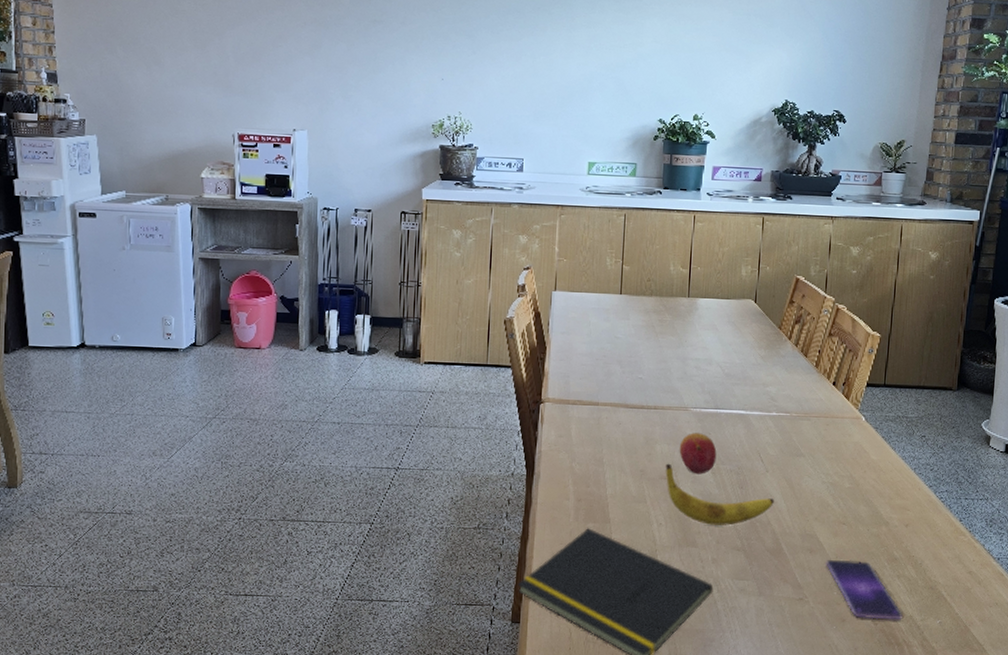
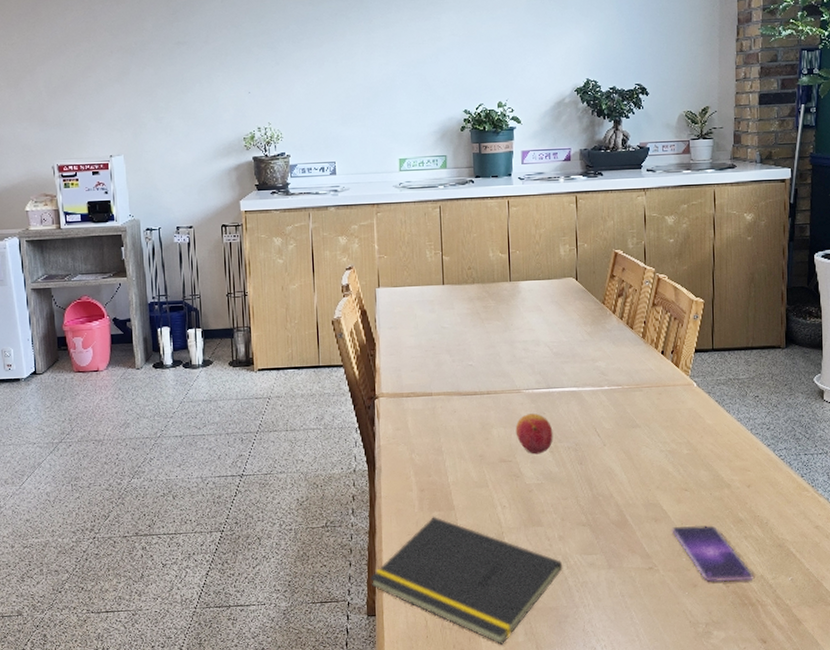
banana: present [665,463,774,526] -> none [504,446,614,503]

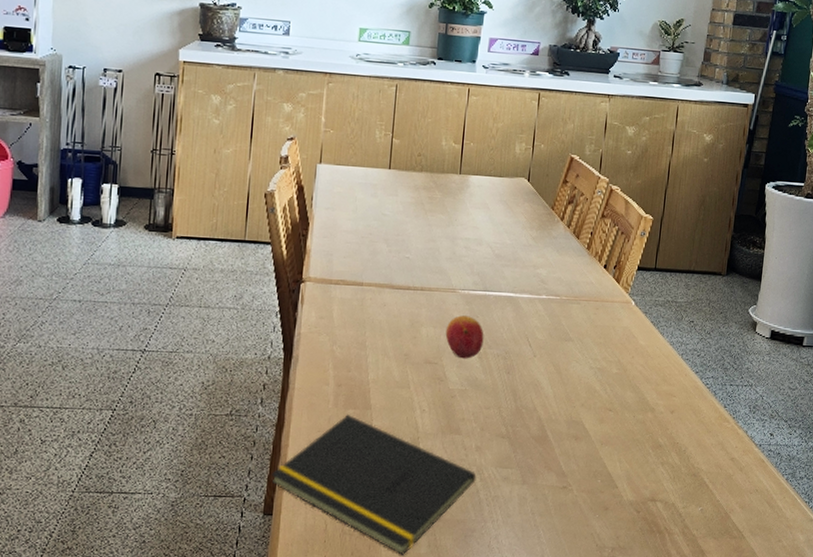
smartphone: present [672,525,754,582] -> none [591,447,665,508]

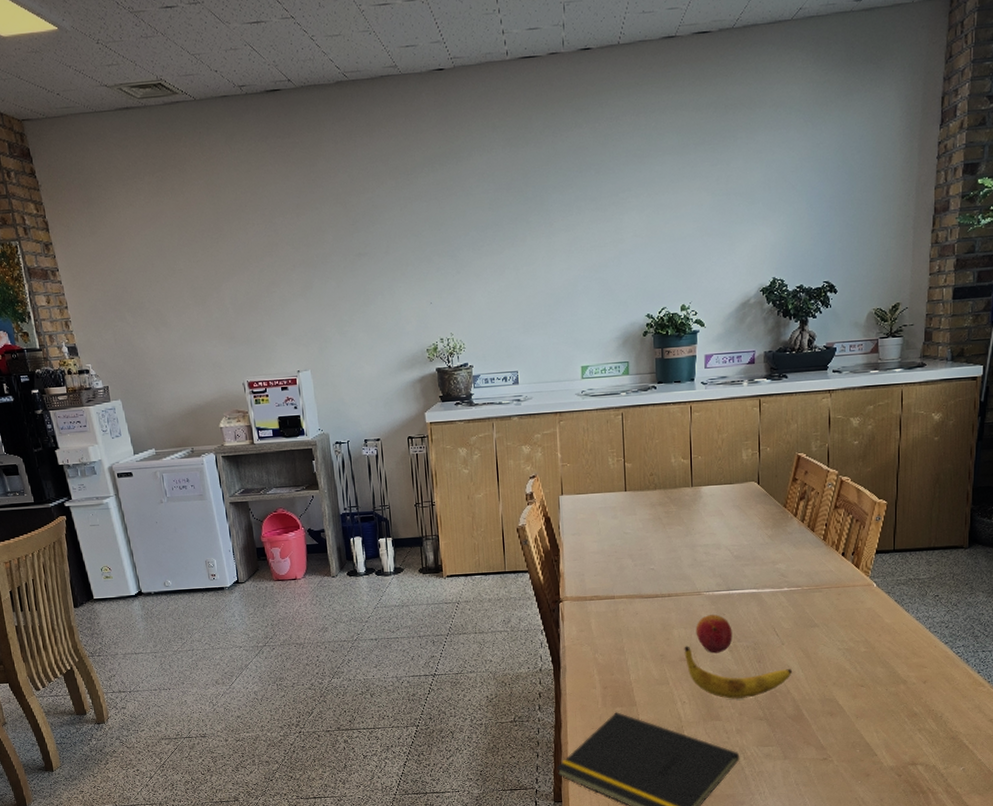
banana: none [430,347,541,412] -> present [684,646,792,699]

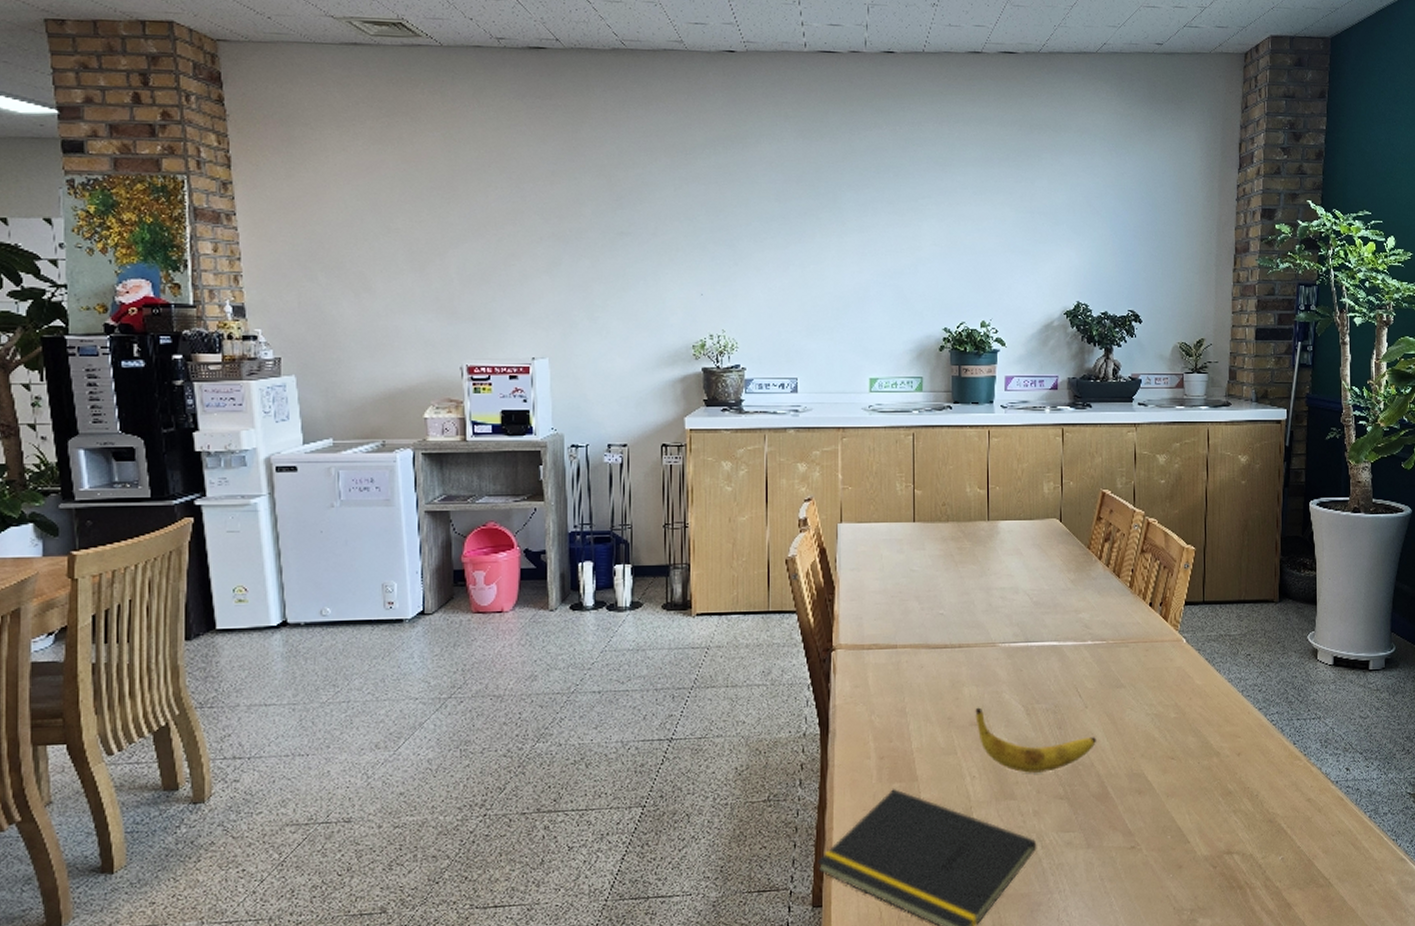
fruit: present [695,614,733,654] -> none [989,670,1030,717]

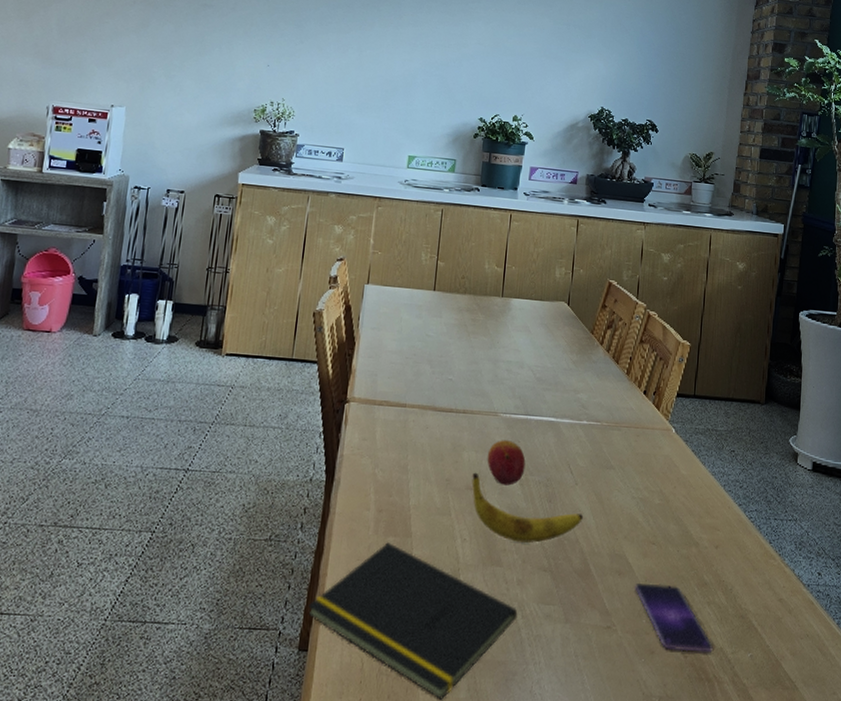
fruit: none [989,670,1030,717] -> present [487,440,526,486]
smartphone: none [1157,798,1242,862] -> present [635,583,713,653]

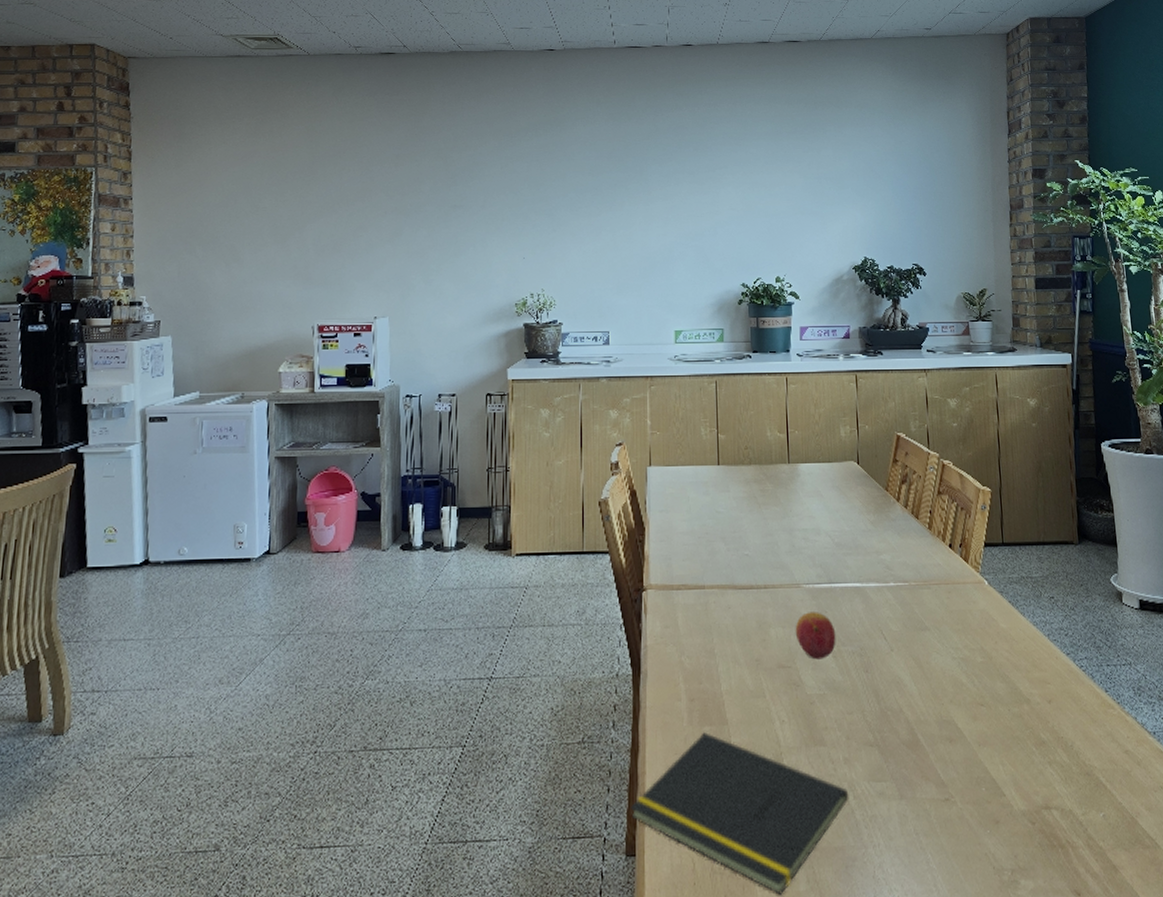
banana: present [471,472,583,543] -> none [782,649,904,718]
smartphone: present [635,583,713,653] -> none [968,747,1062,818]

